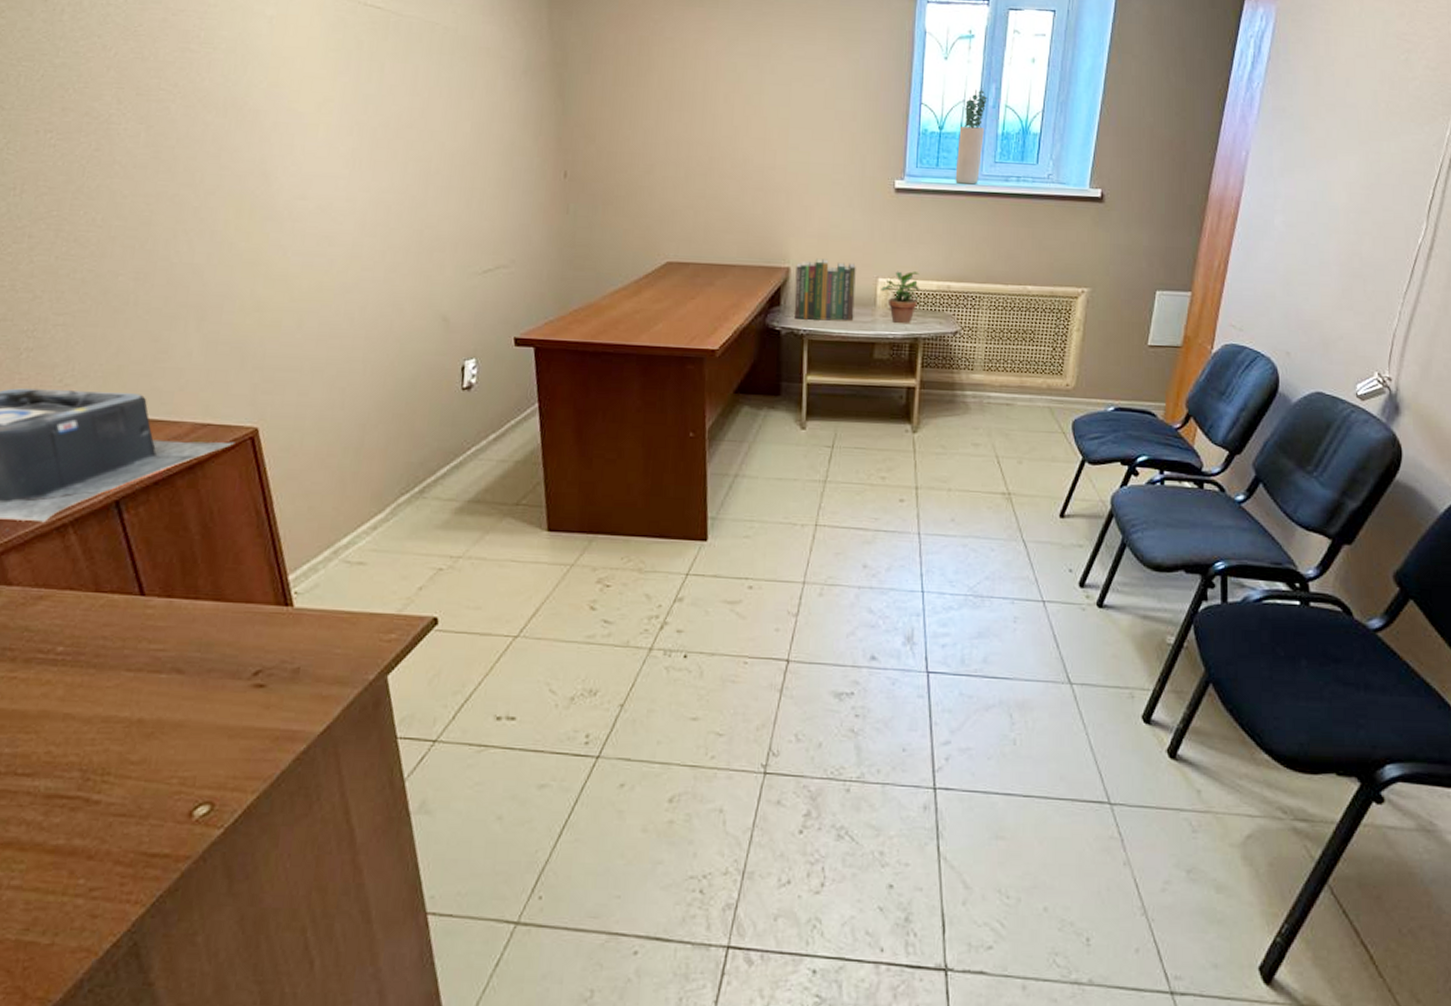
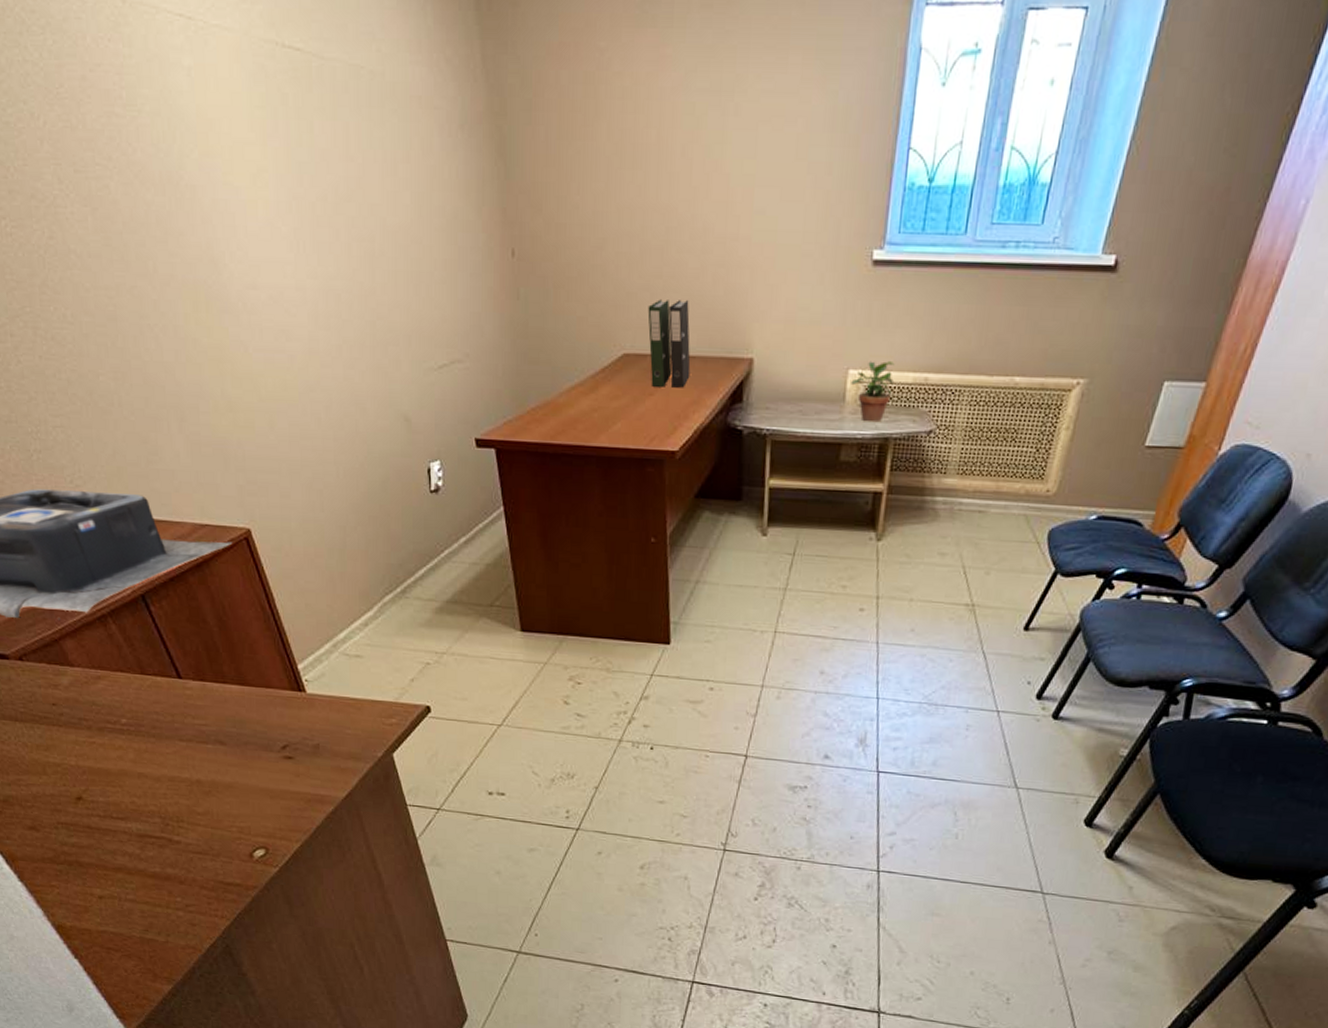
binder: none [691,216,731,293] -> present [647,299,691,388]
books: present [794,258,856,322] -> none [757,347,825,420]
vase: present [955,88,987,185] -> none [942,124,990,253]

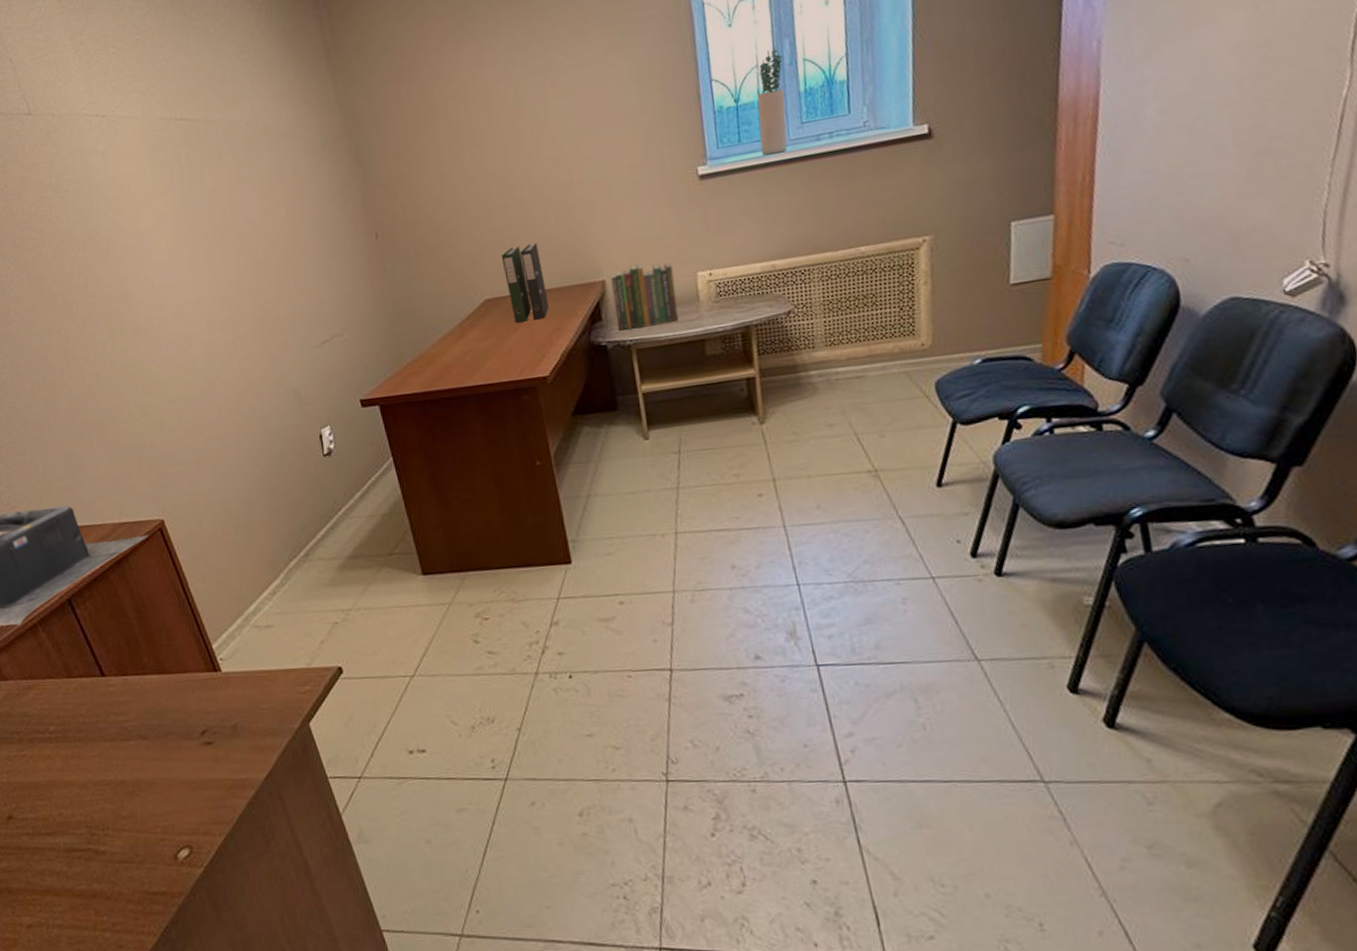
books: none [757,347,825,420] -> present [611,262,679,331]
potted plant: present [851,361,895,423] -> none [701,257,744,316]
vase: none [942,124,990,253] -> present [757,47,787,155]

